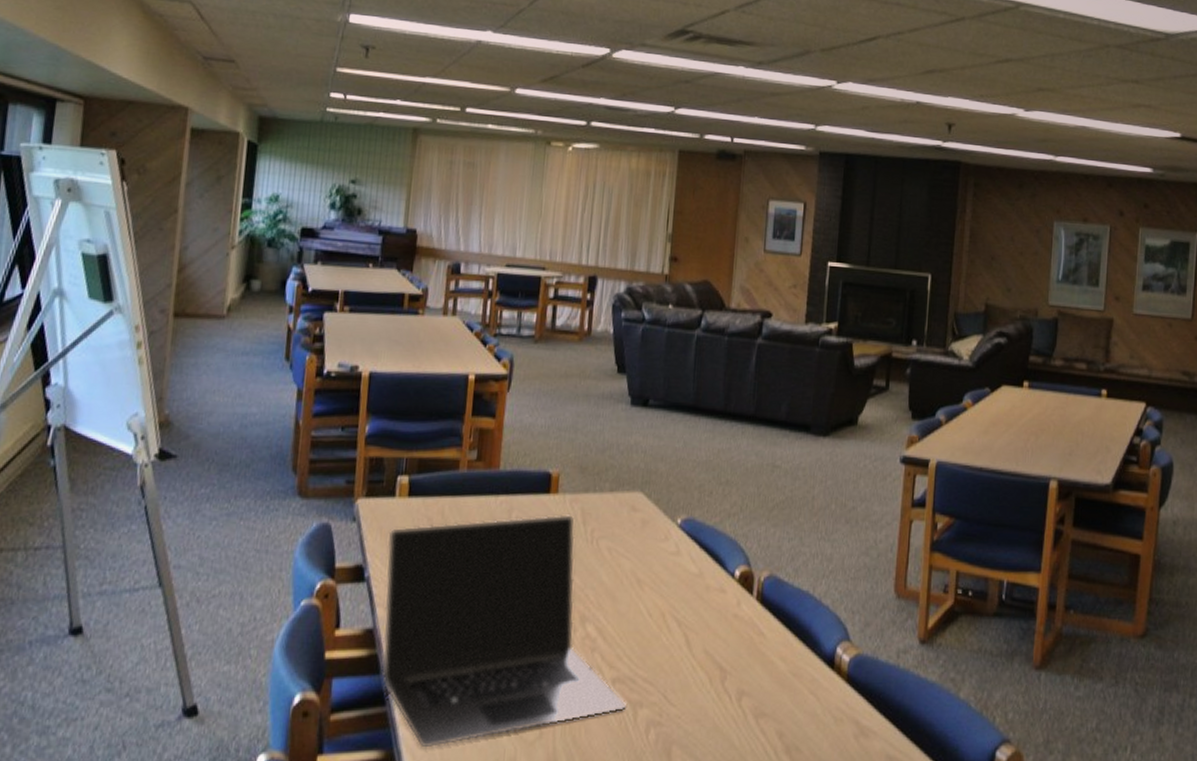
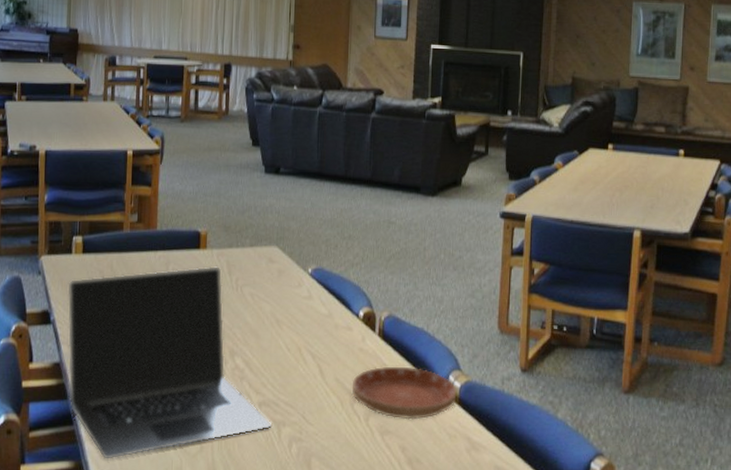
saucer: none [722,636,845,700] -> present [351,366,457,420]

